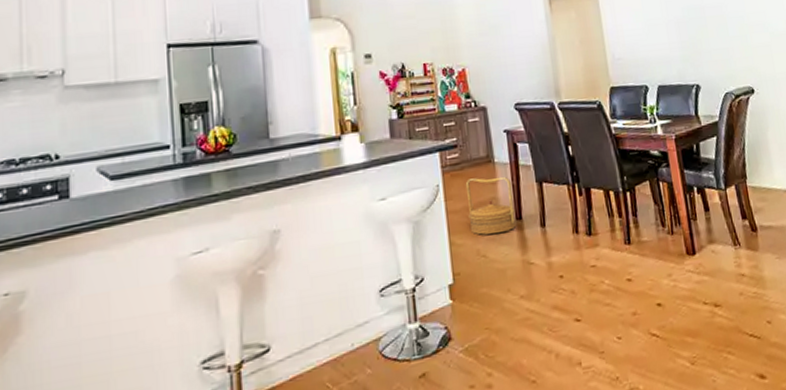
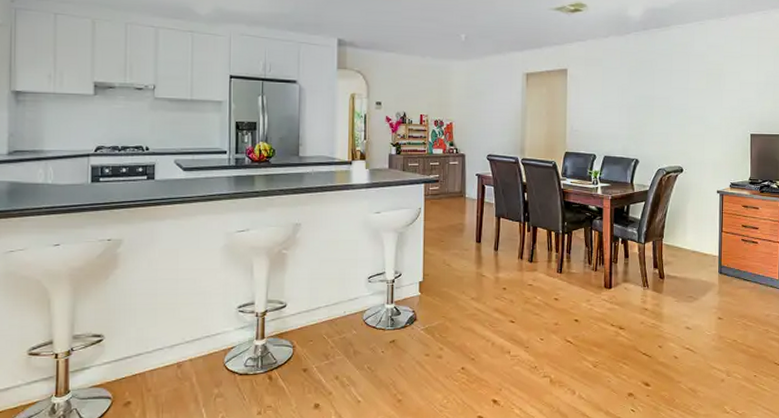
woven basket: present [465,176,517,235] -> none [440,207,477,251]

